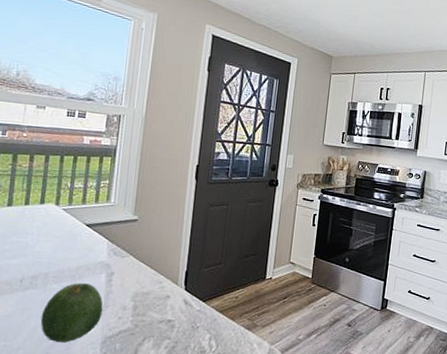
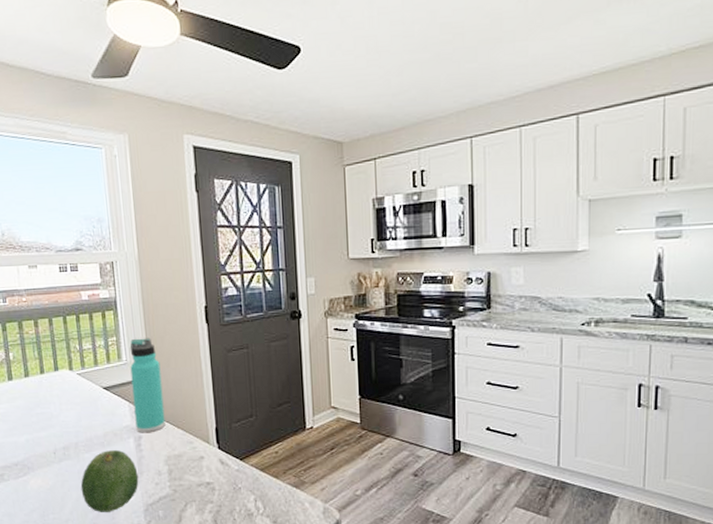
thermos bottle: none [110,184,146,270] -> present [129,338,166,433]

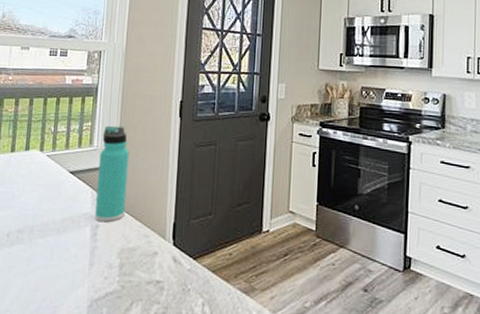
fruit: present [80,450,139,512] -> none [26,237,89,305]

